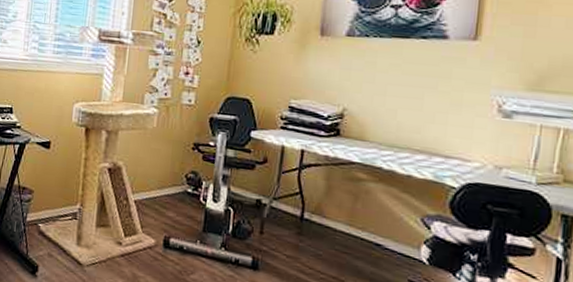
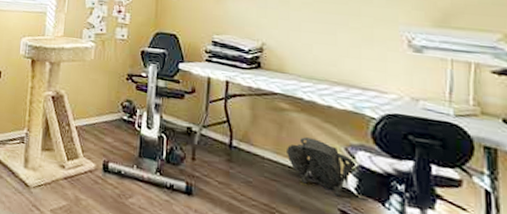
backpack: none [359,208,433,268] -> present [285,137,358,197]

